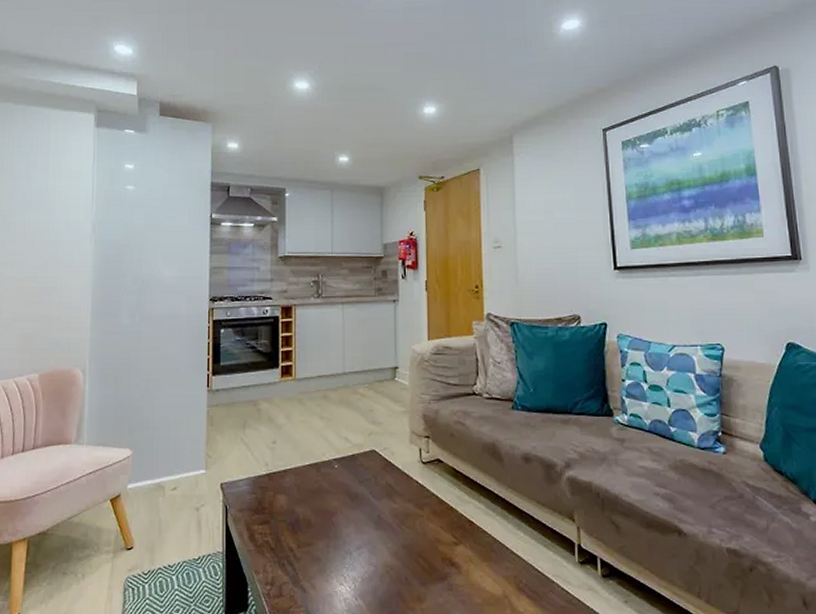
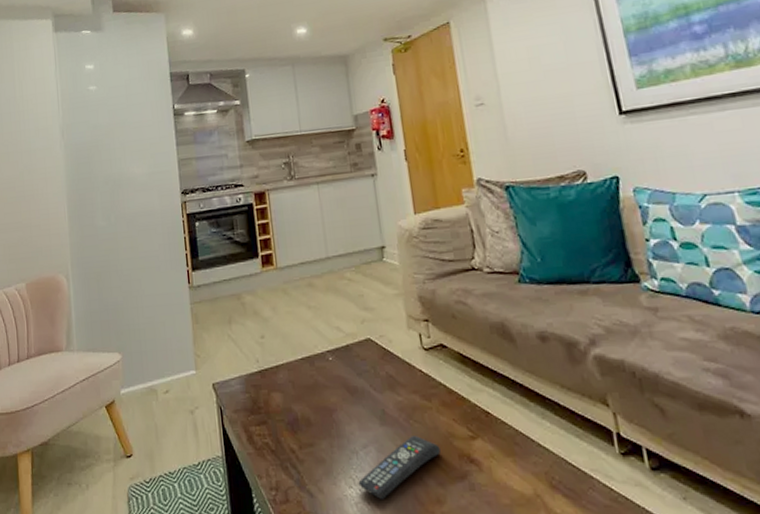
remote control: none [349,540,426,597] -> present [358,436,441,500]

